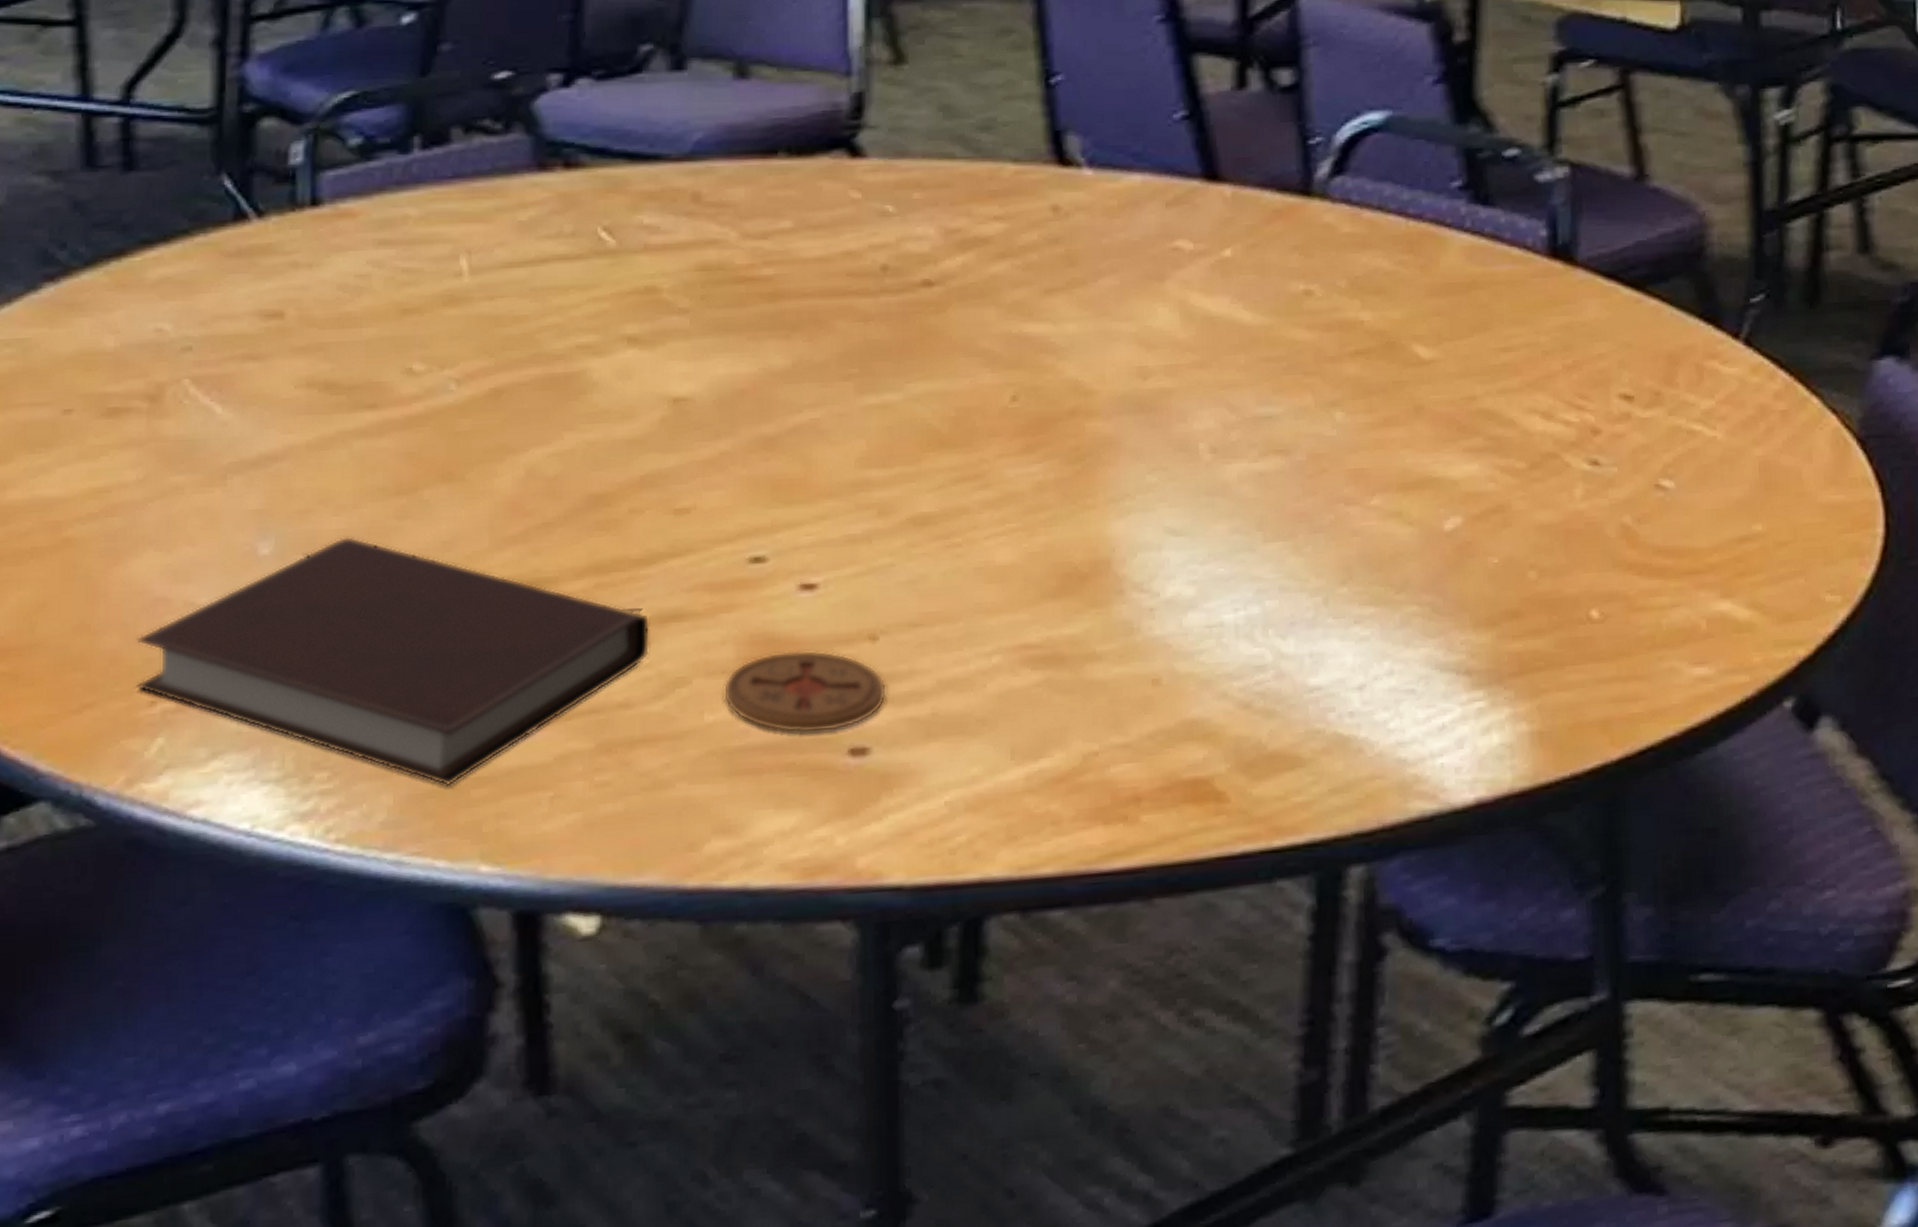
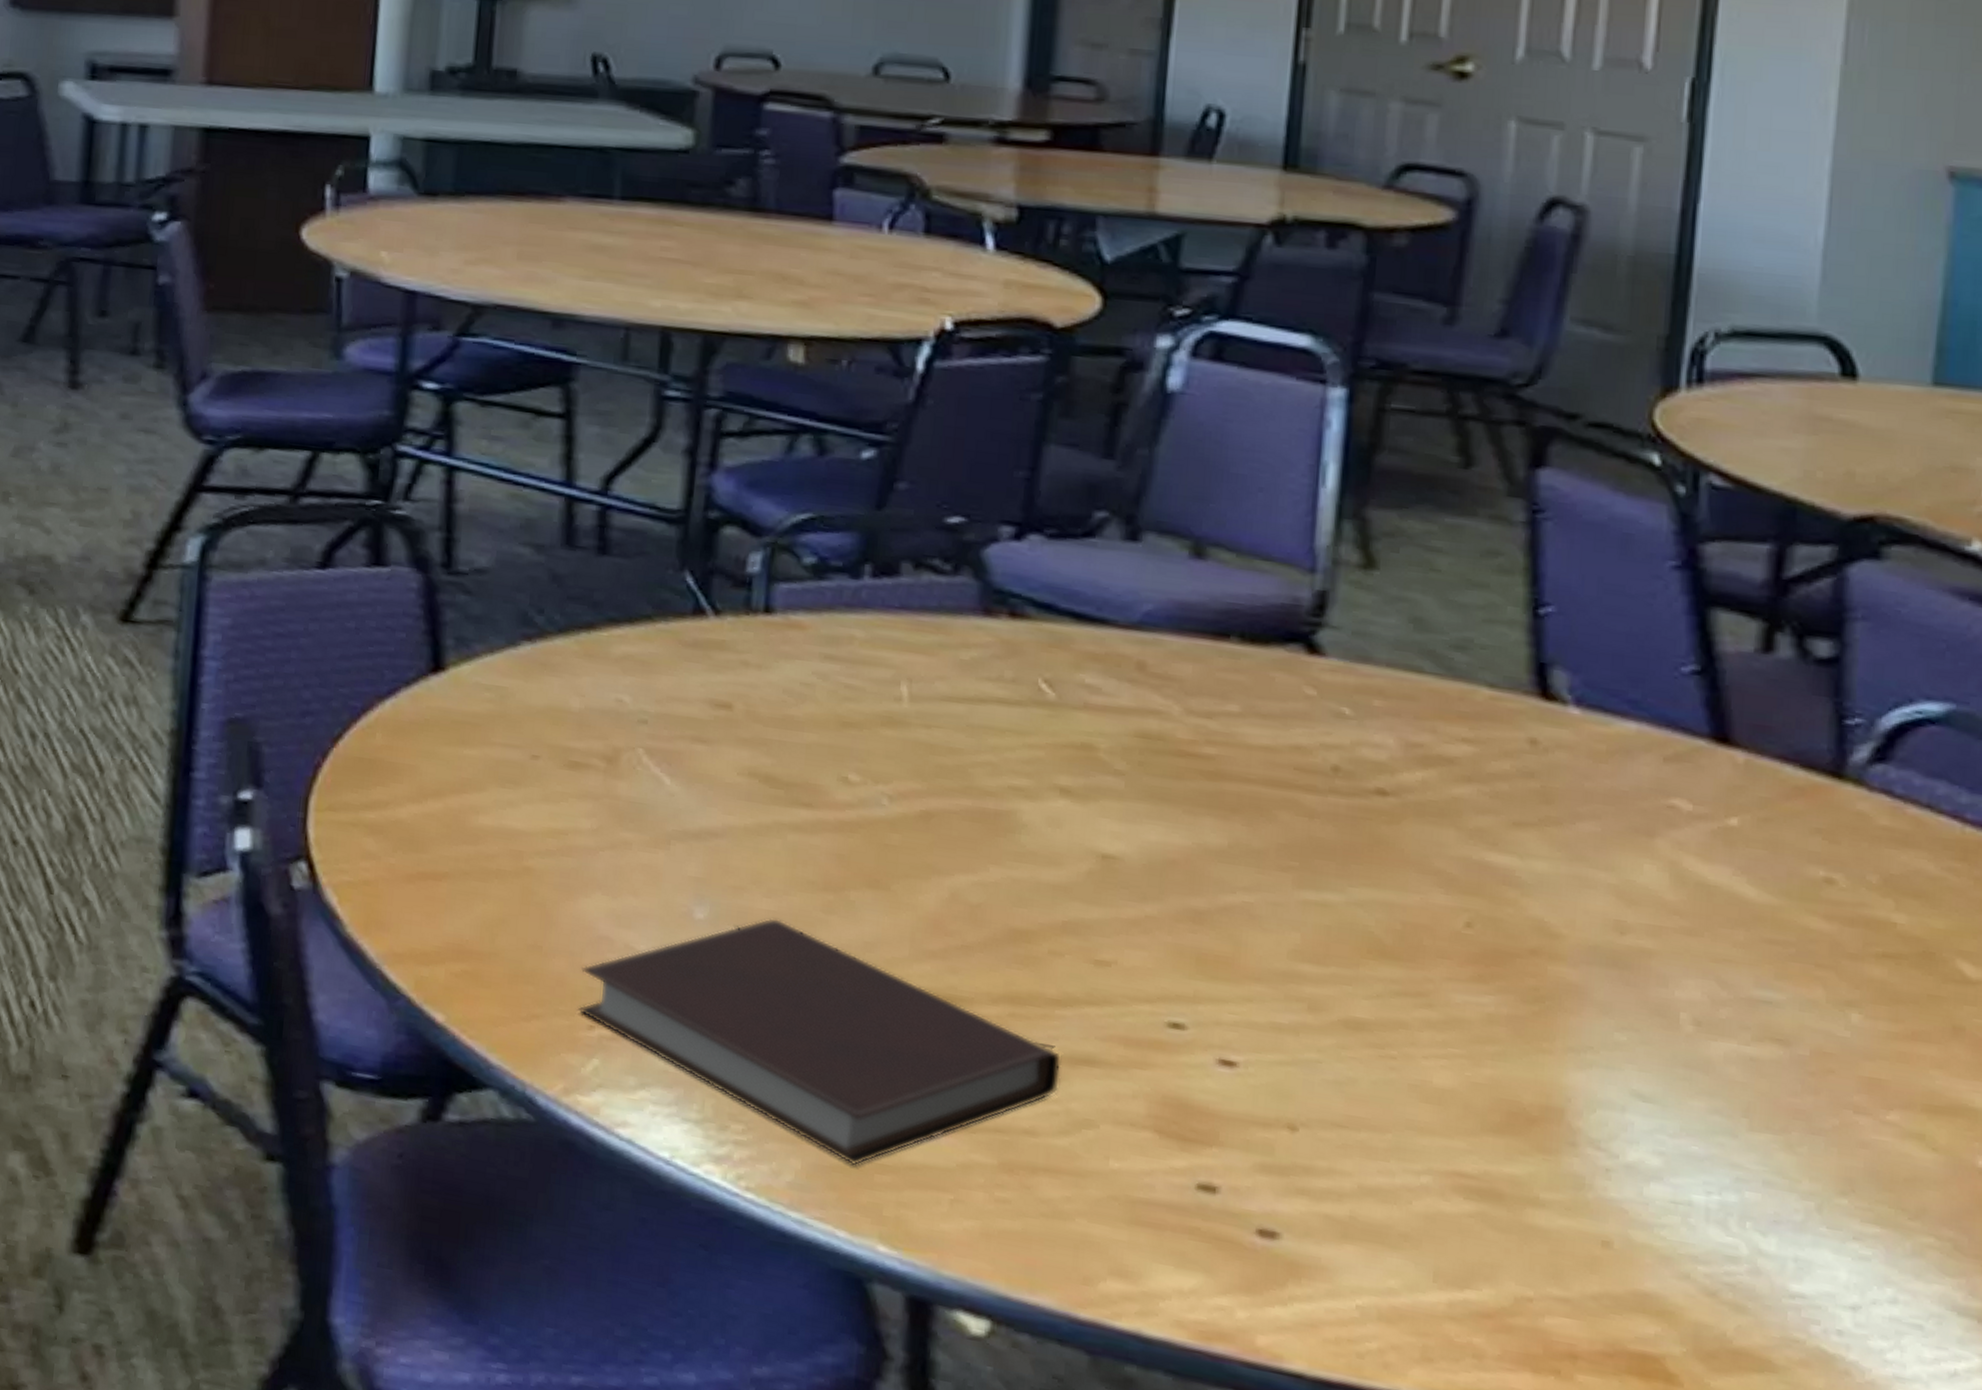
coaster: present [723,649,886,734] -> none [1130,1117,1302,1209]

